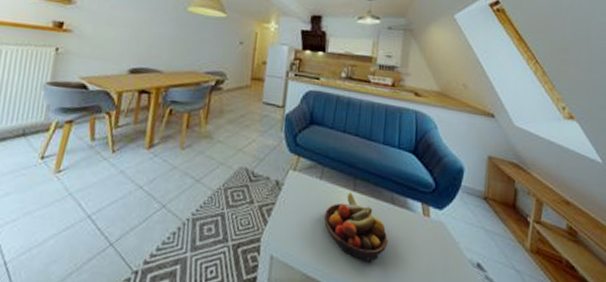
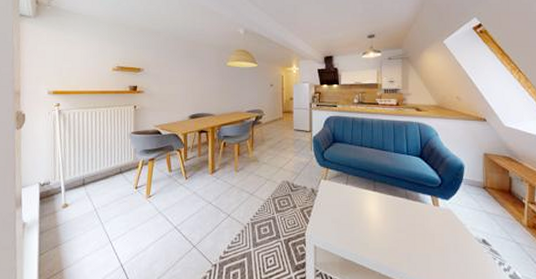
fruit bowl: present [324,191,388,263] -> none [353,192,406,245]

